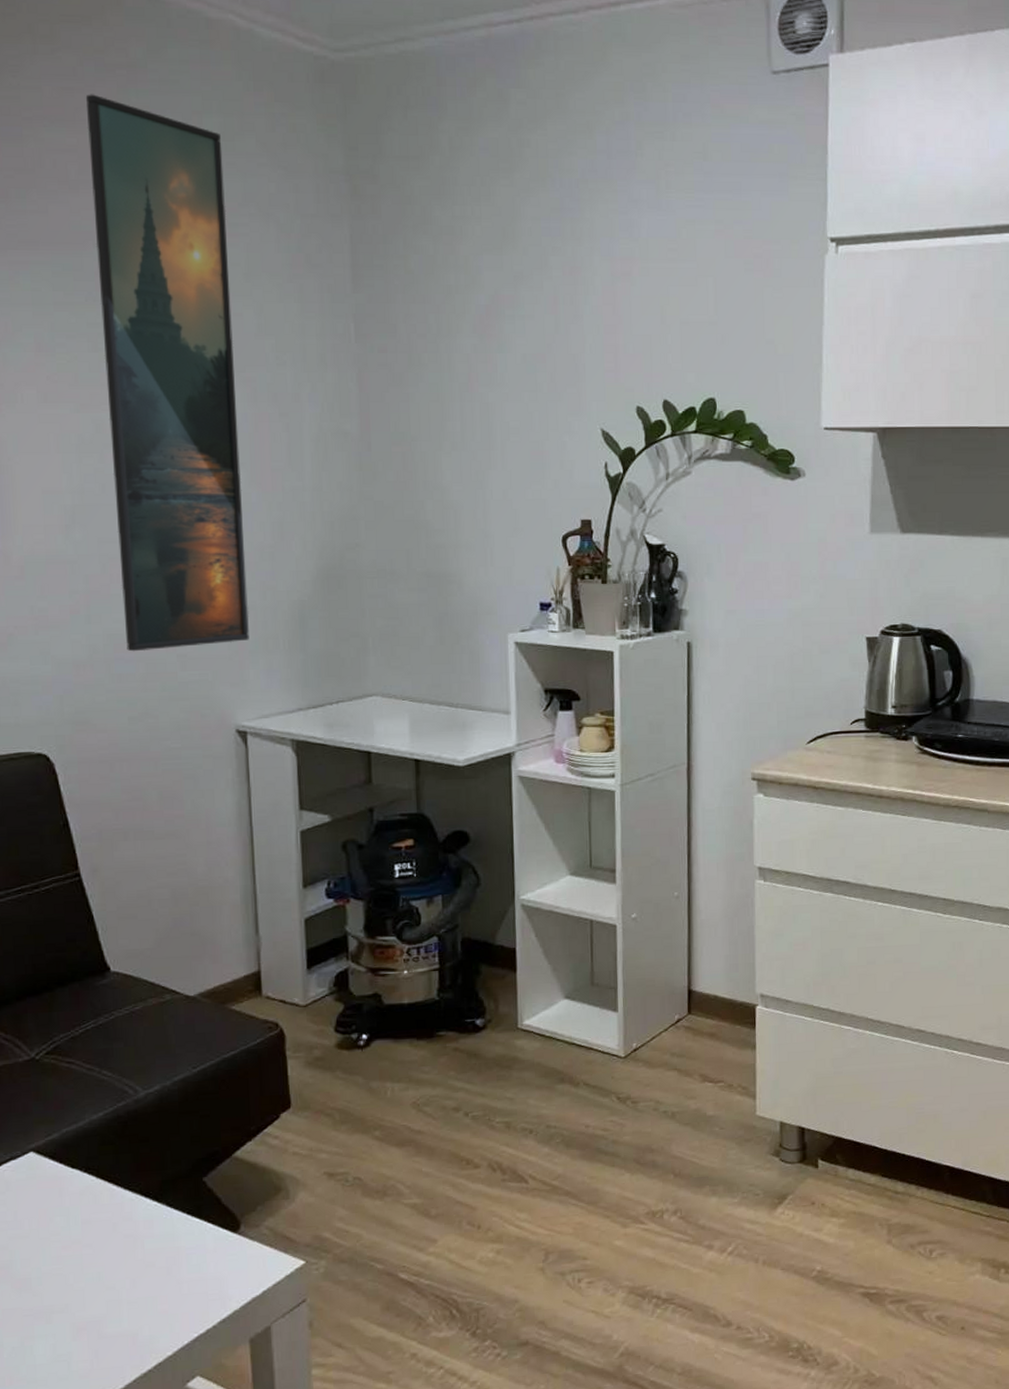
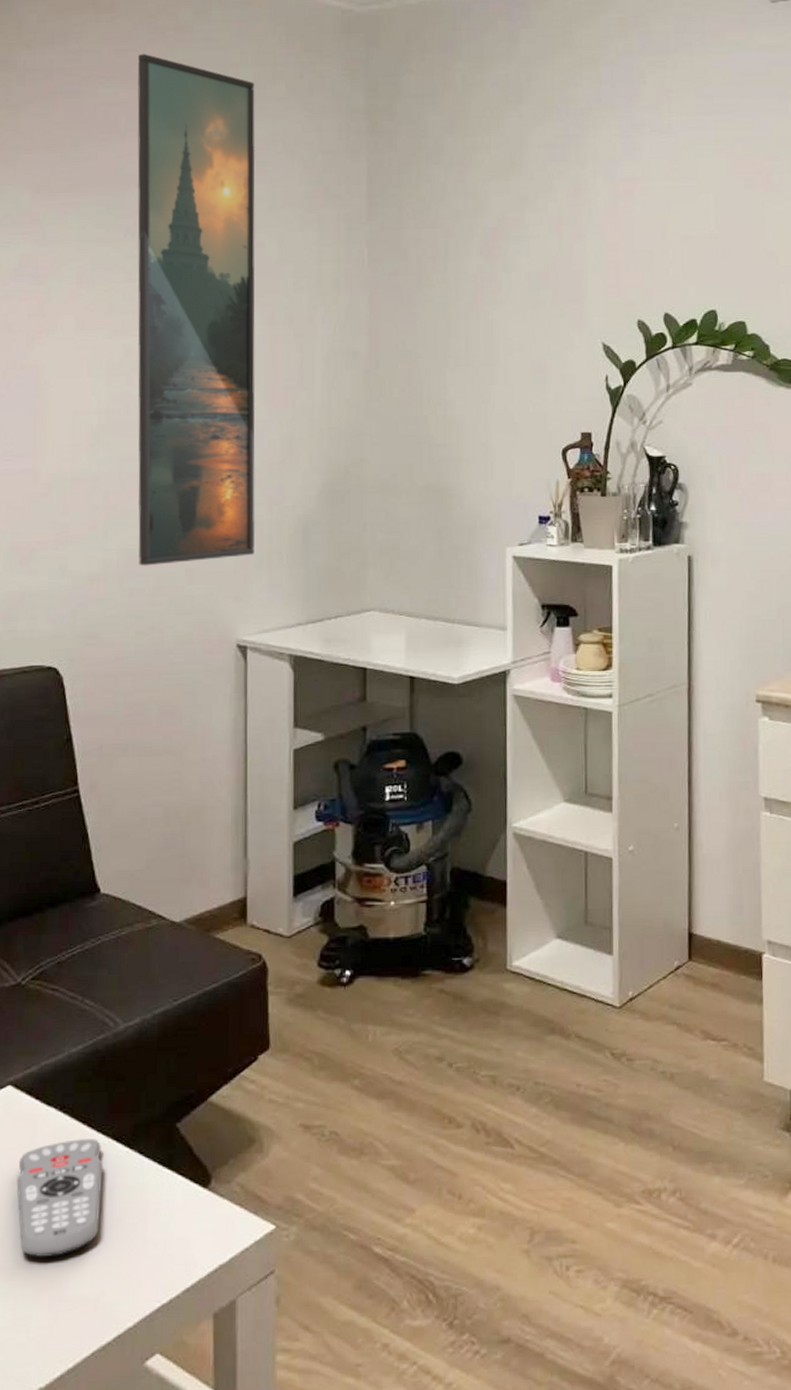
remote control: none [46,1195,134,1303] -> present [16,1139,103,1258]

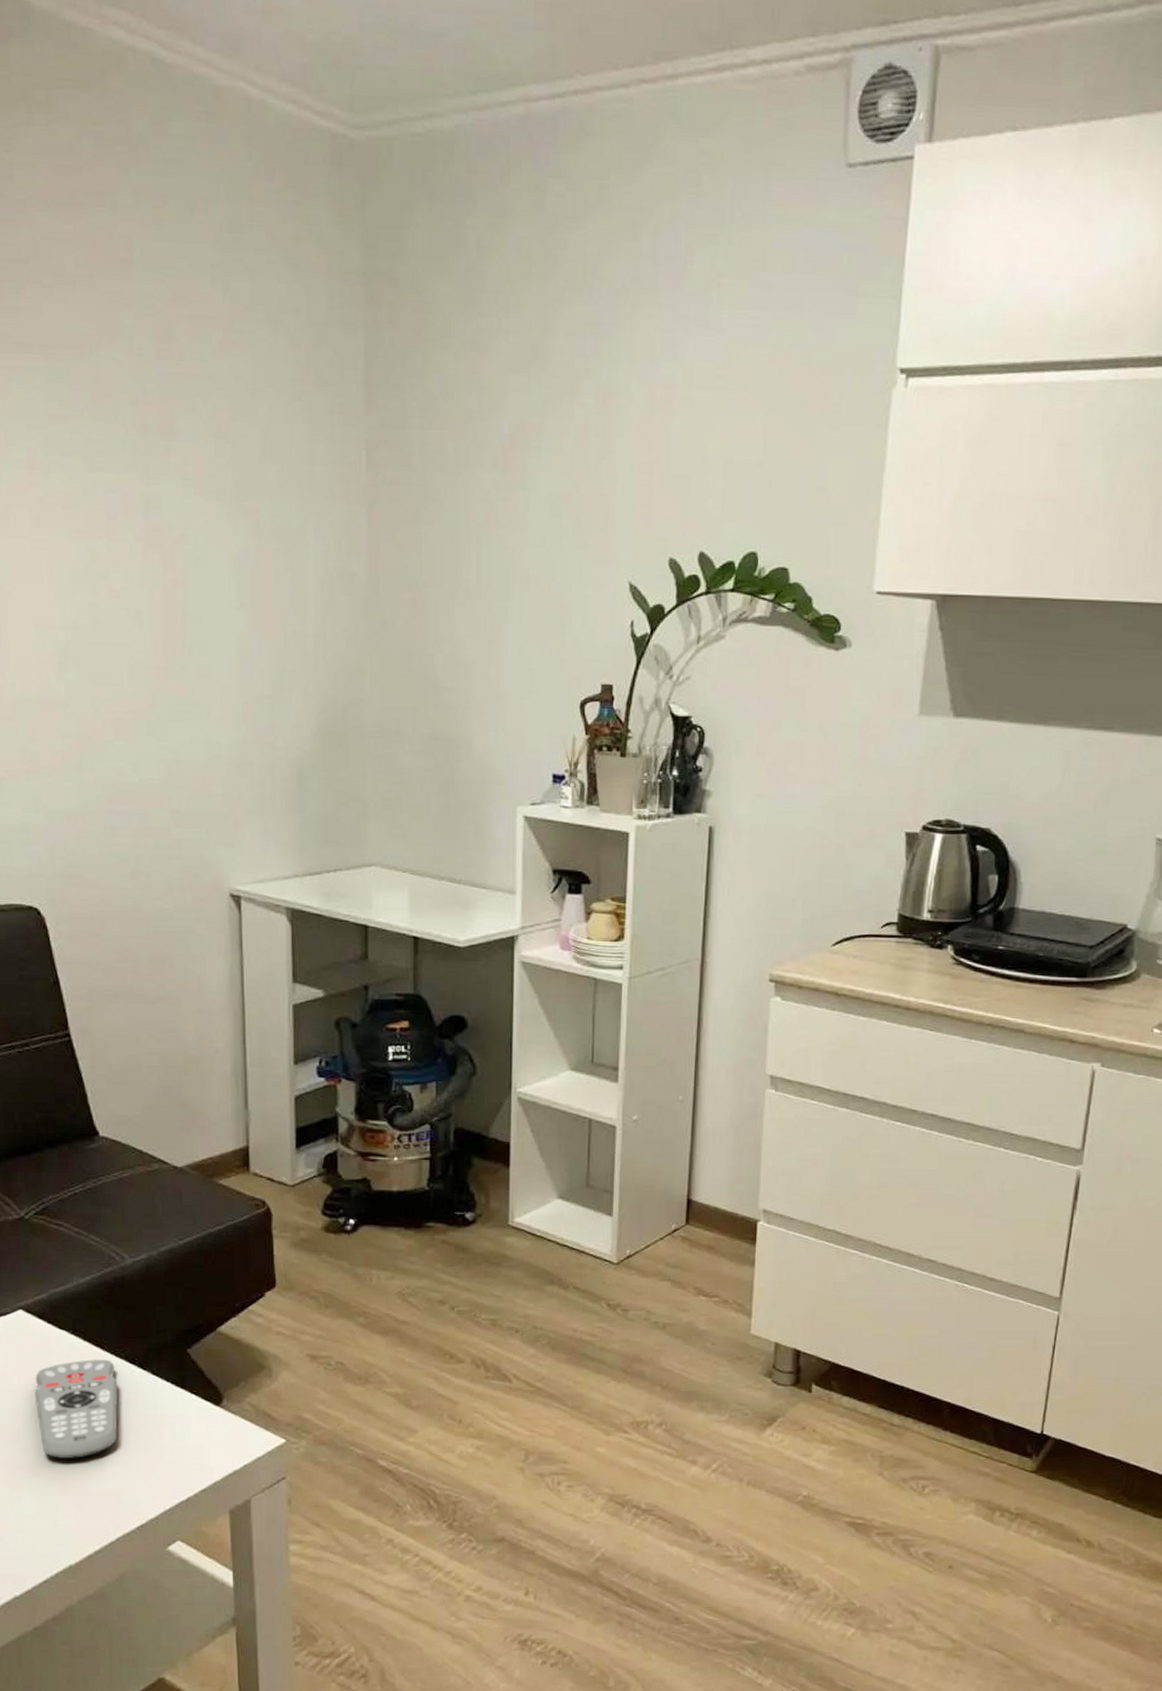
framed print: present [137,53,256,566] -> none [83,173,246,804]

